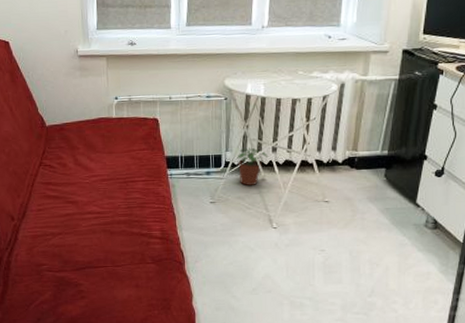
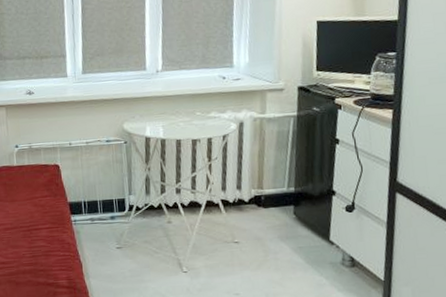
potted plant: present [237,147,268,185] -> none [140,189,173,229]

